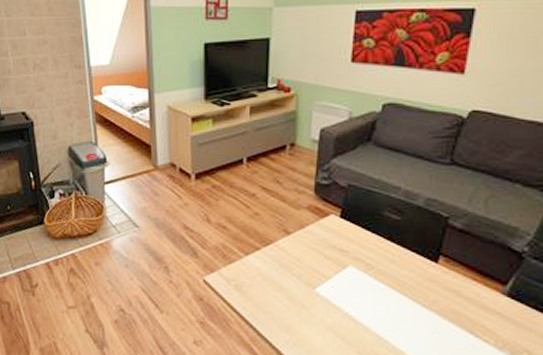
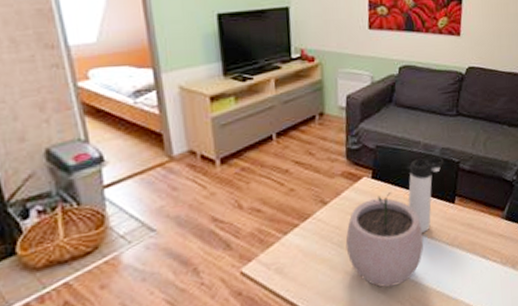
plant pot: none [305,236,395,335] -> present [345,192,424,288]
thermos bottle: none [379,206,429,287] -> present [408,156,444,233]

